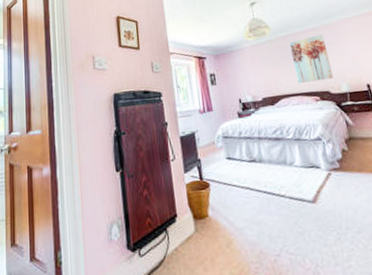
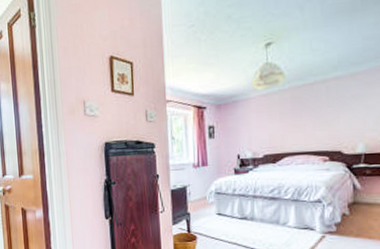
wall art: present [289,34,334,83] -> none [305,85,350,141]

